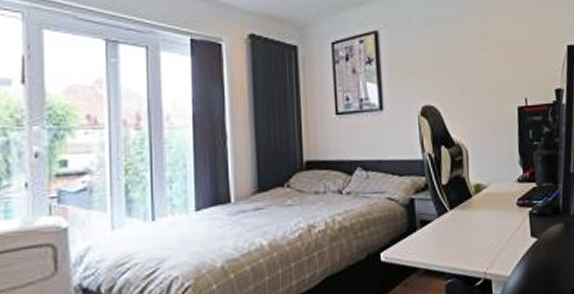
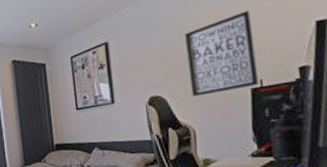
wall art: none [460,23,525,110] -> present [185,10,259,97]

